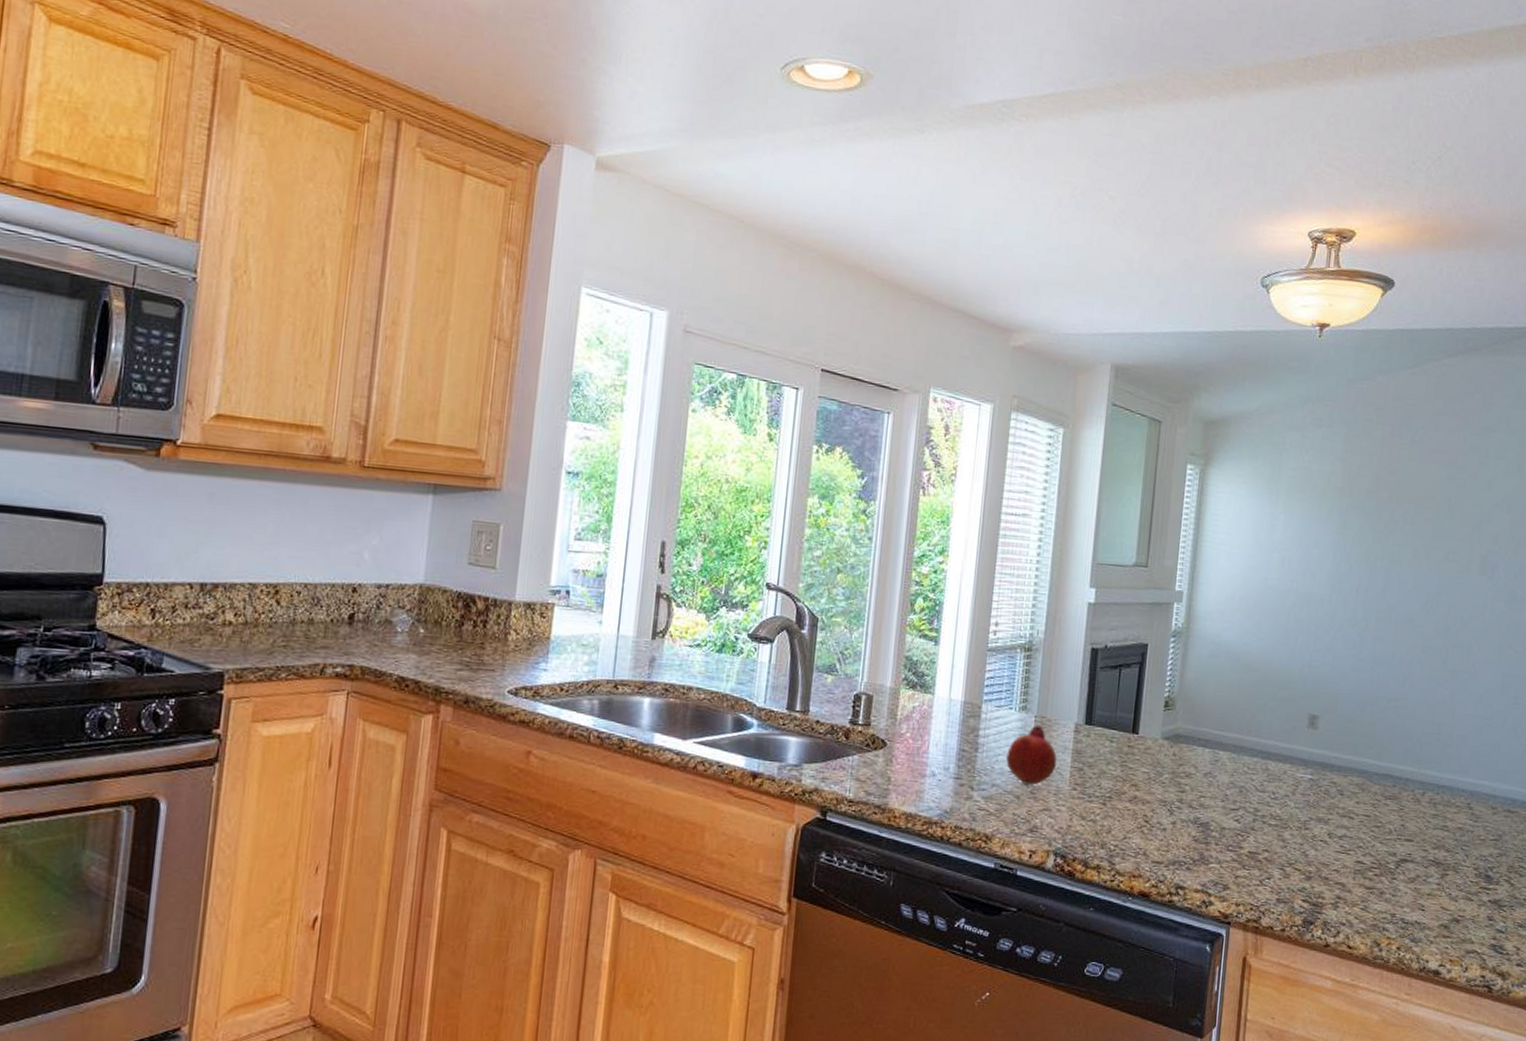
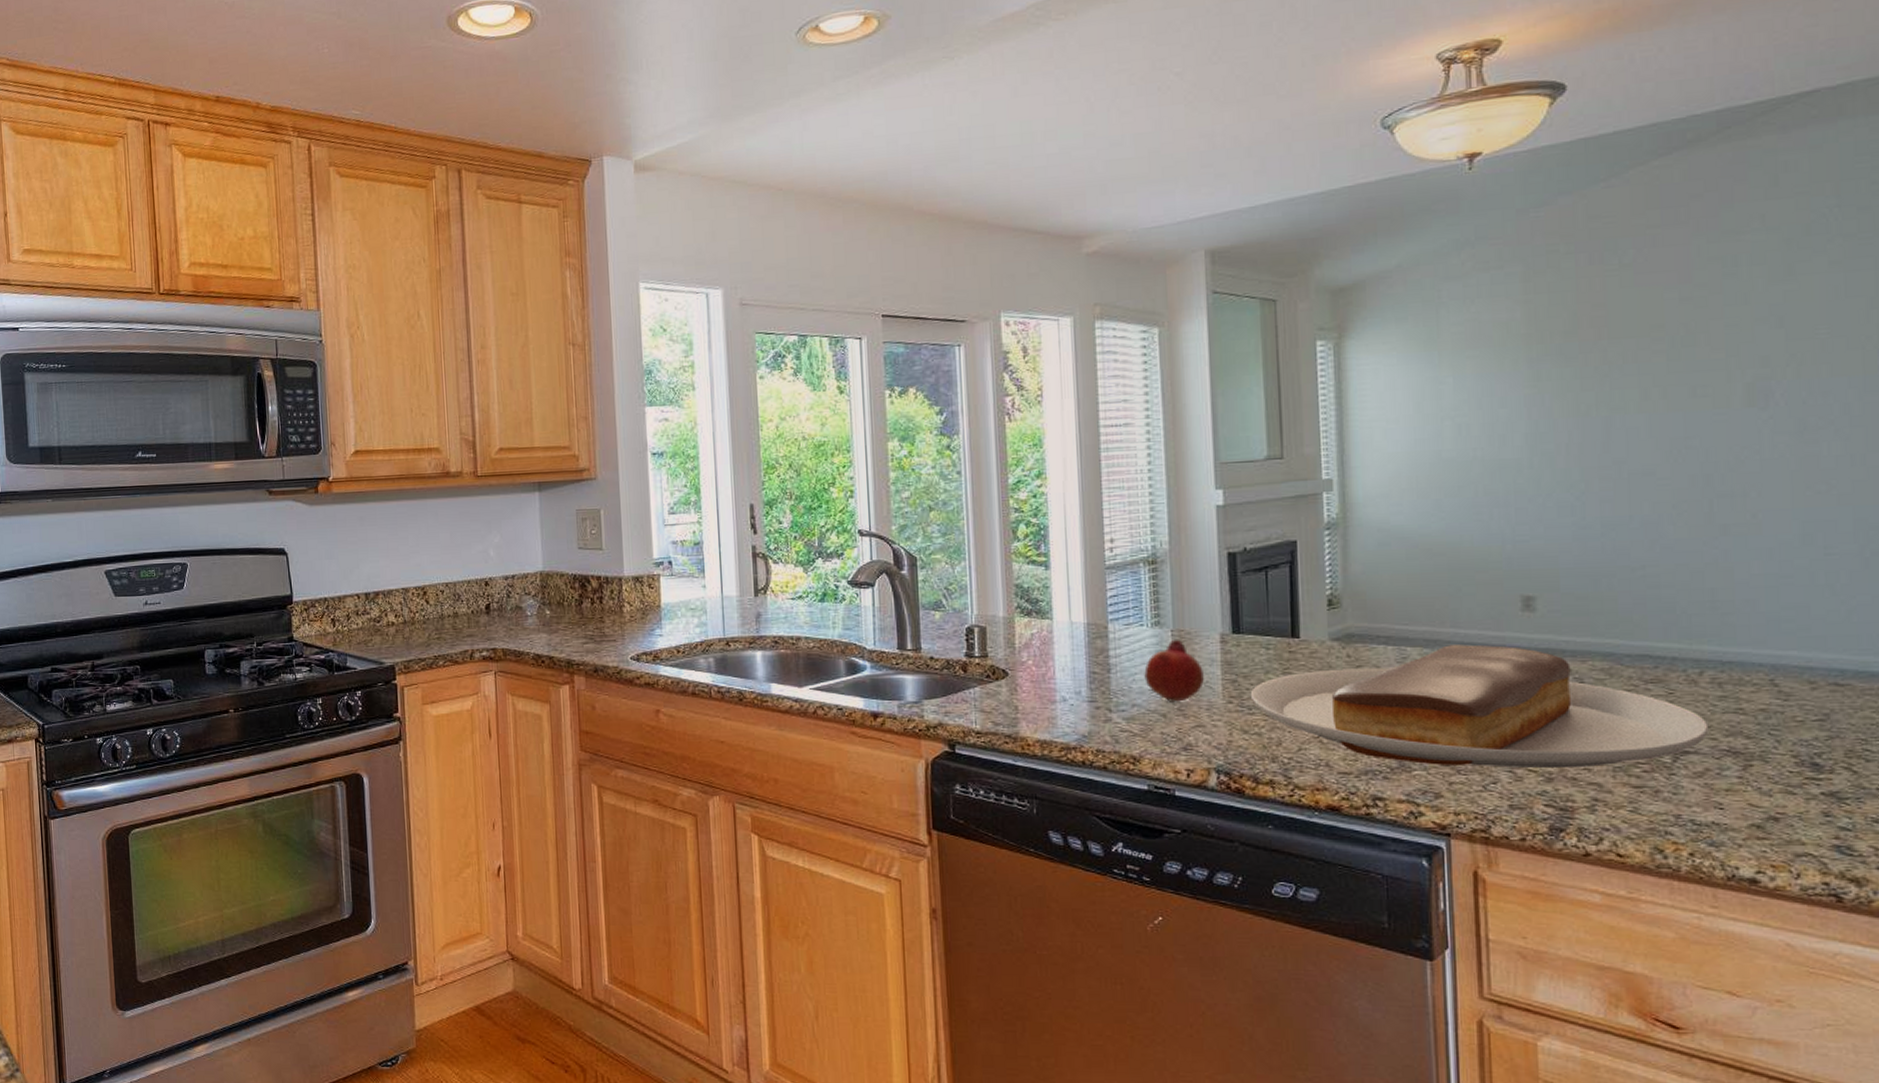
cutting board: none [1091,752,1423,869] -> present [1250,644,1709,769]

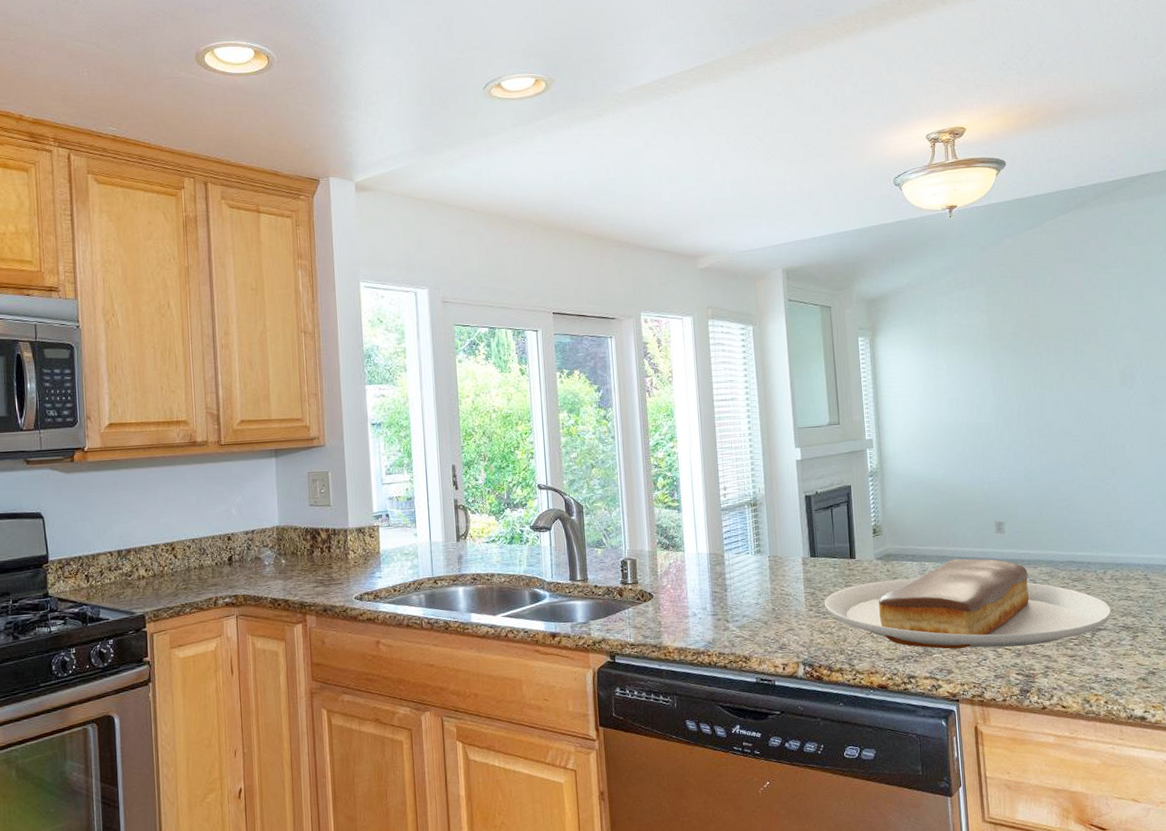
fruit: present [1144,639,1204,702] -> none [750,563,792,612]

